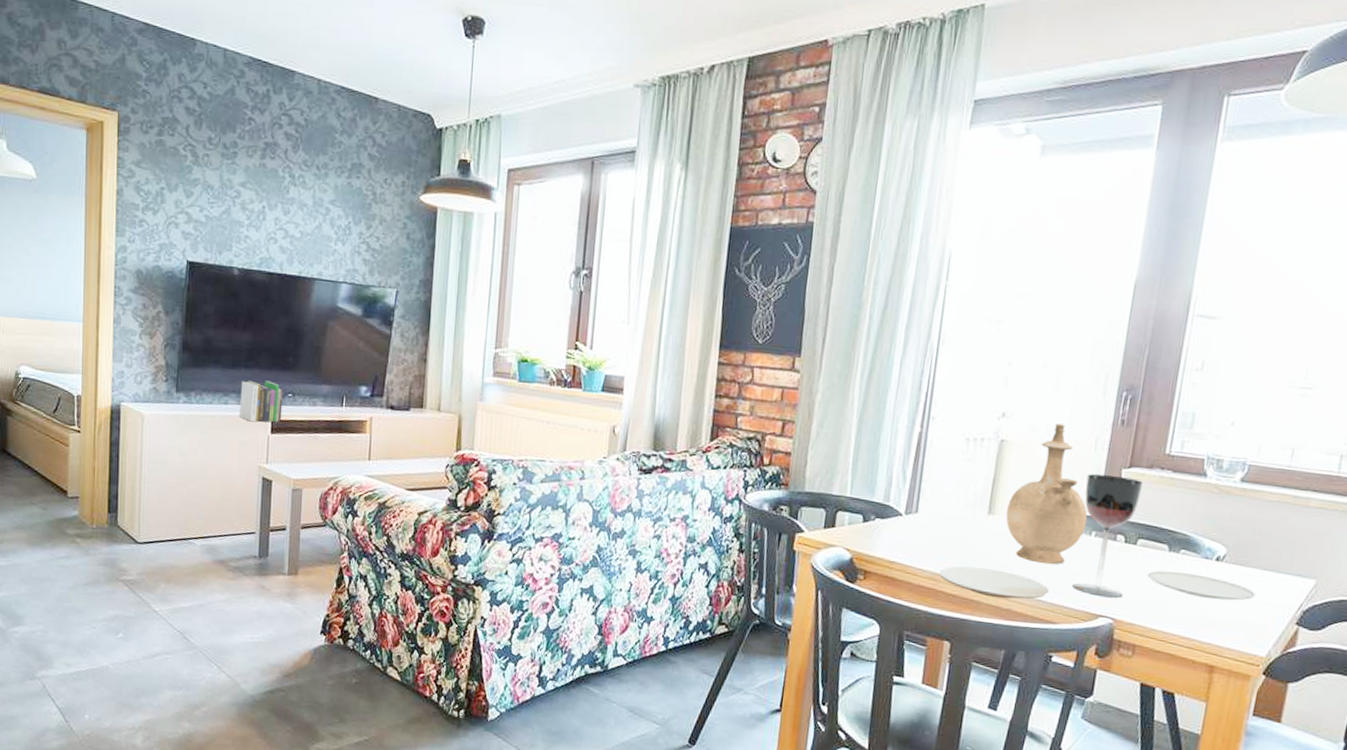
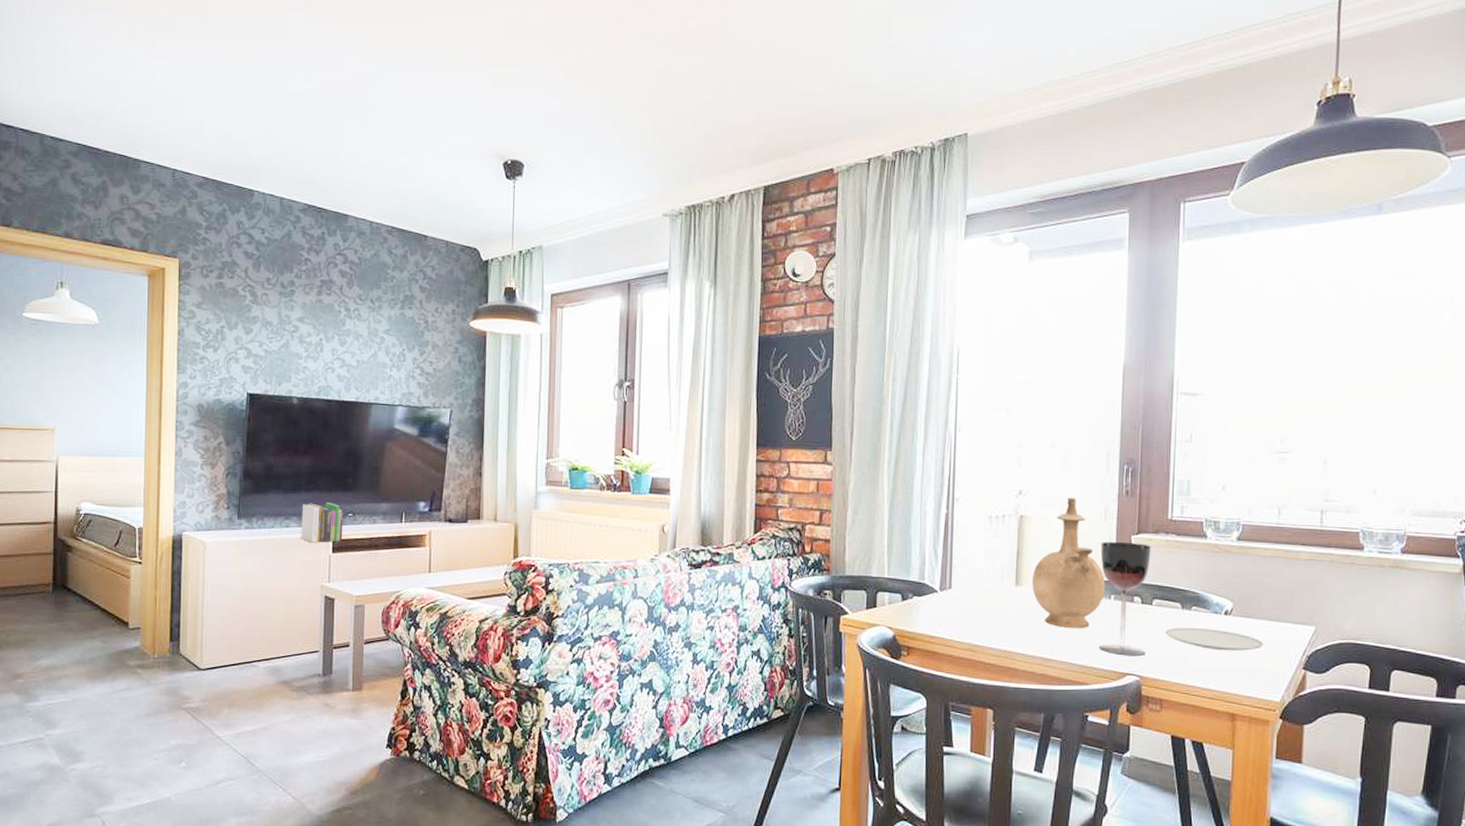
plate: present [939,566,1049,599] -> none [976,636,1078,664]

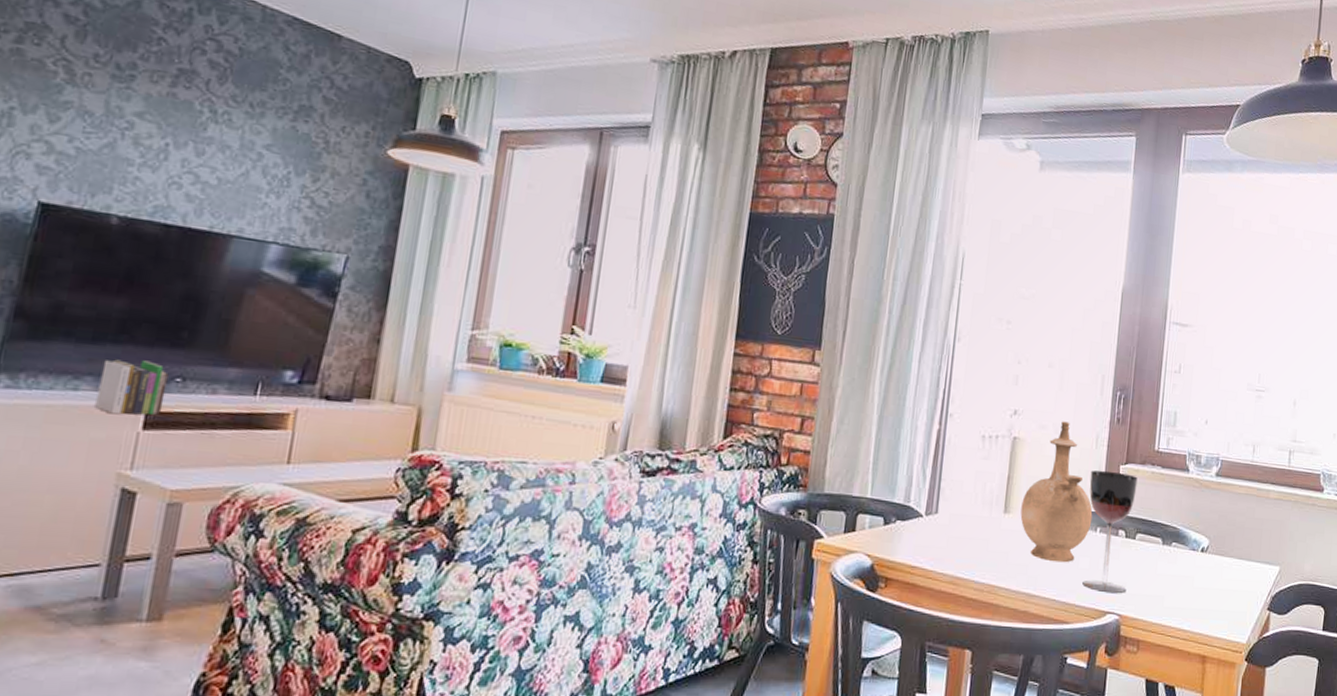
plate: present [1164,627,1264,651] -> none [1145,564,1235,590]

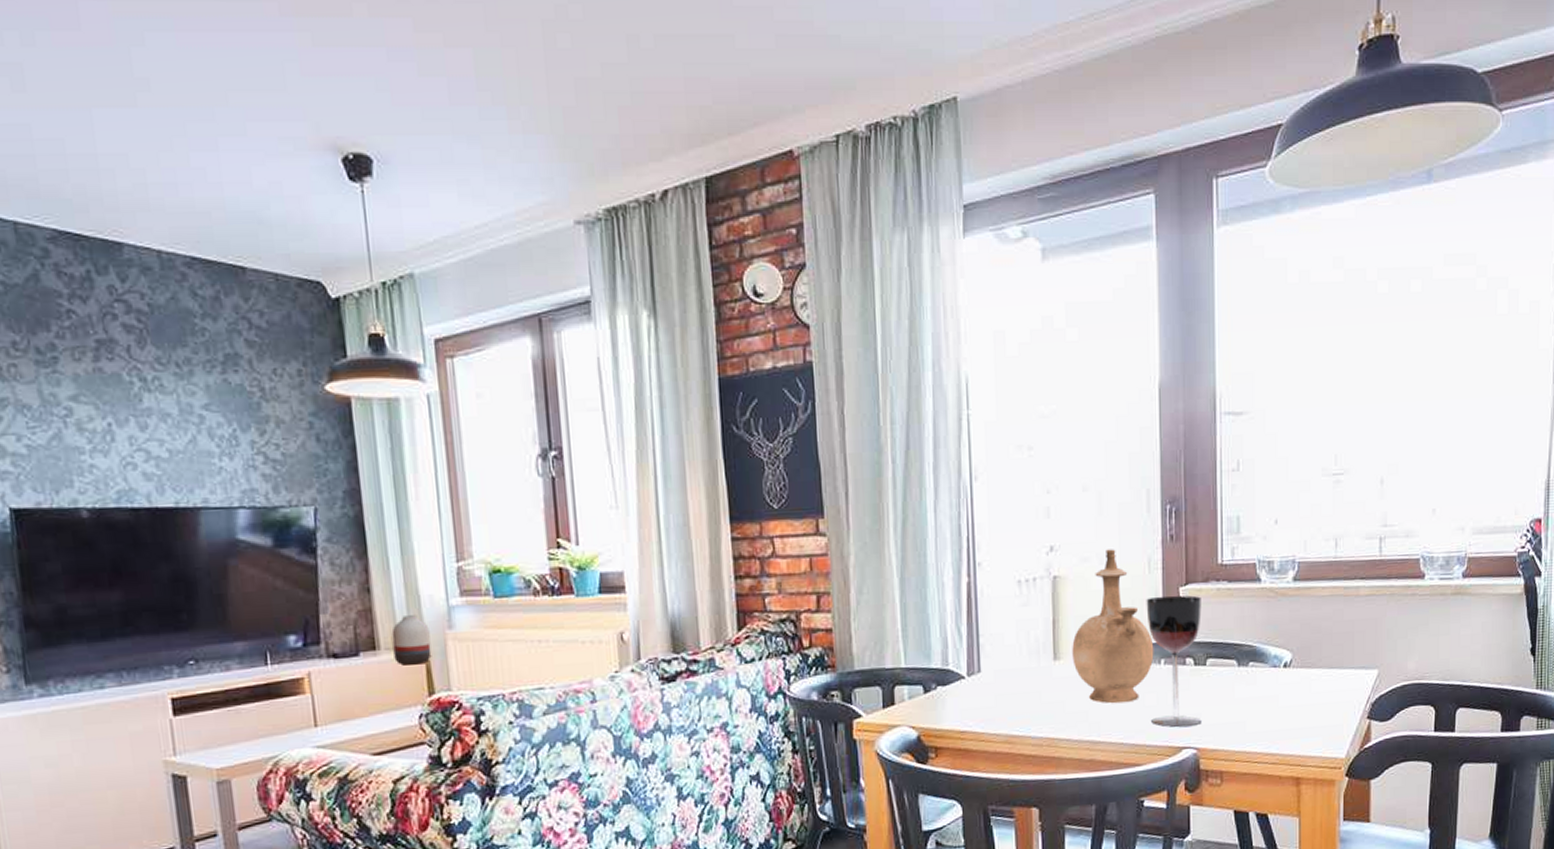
books: present [95,359,169,415] -> none [118,648,186,706]
vase: none [386,371,429,420] -> present [391,615,432,665]

